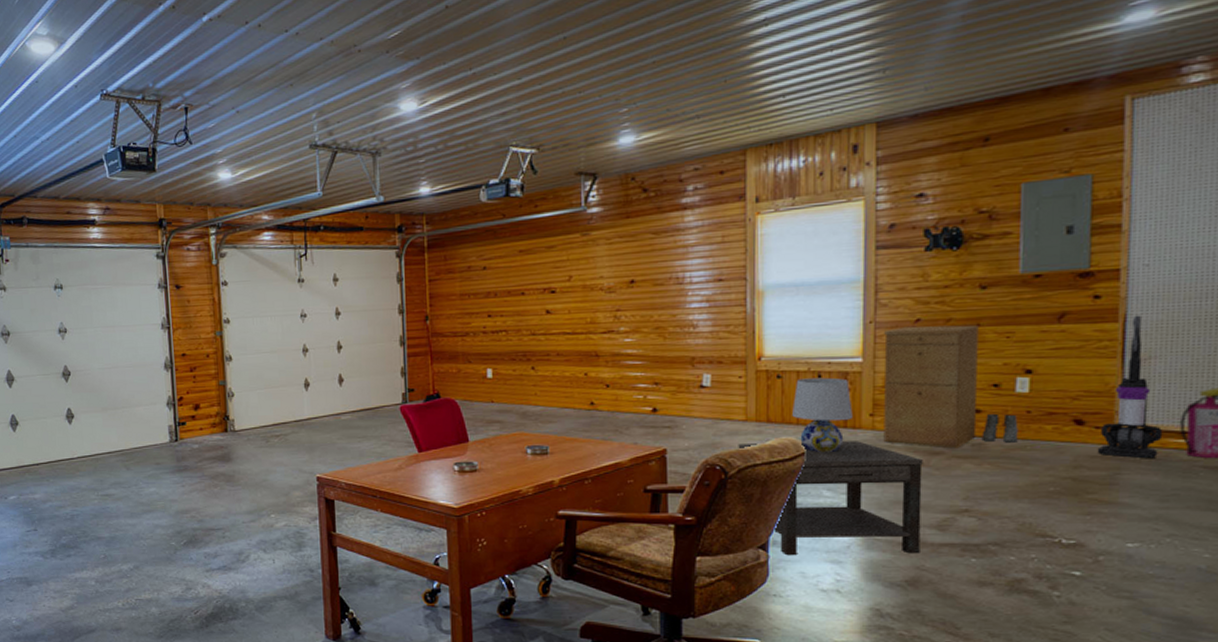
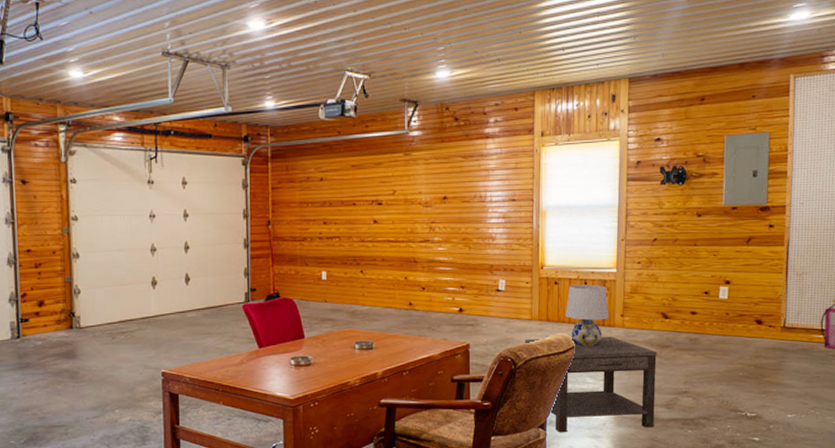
filing cabinet: present [883,325,979,449] -> none [630,244,696,343]
boots: present [981,413,1018,443] -> none [696,315,721,338]
vacuum cleaner: present [1097,315,1163,459] -> none [770,241,810,350]

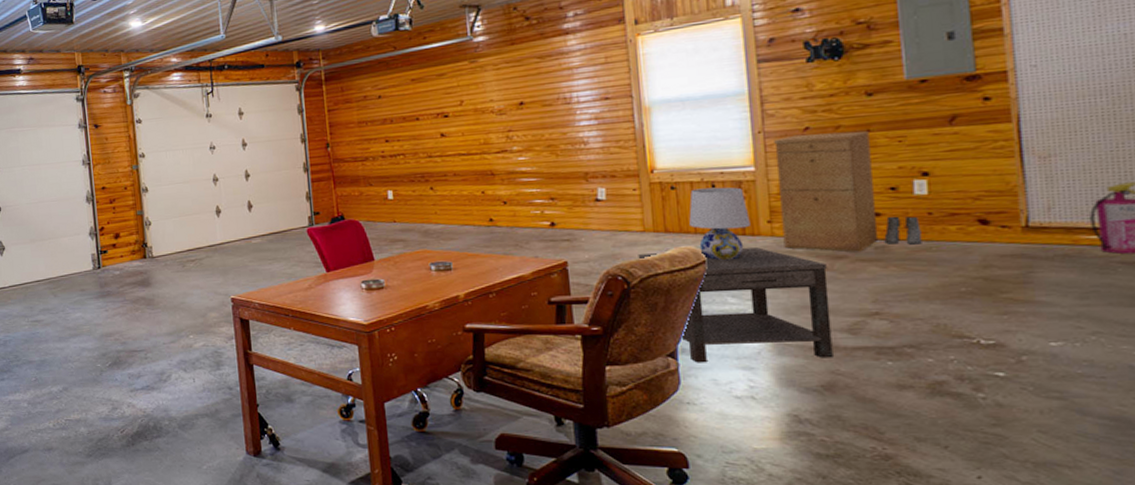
filing cabinet: none [630,244,696,343] -> present [774,131,879,252]
boots: none [696,315,721,338] -> present [884,216,922,245]

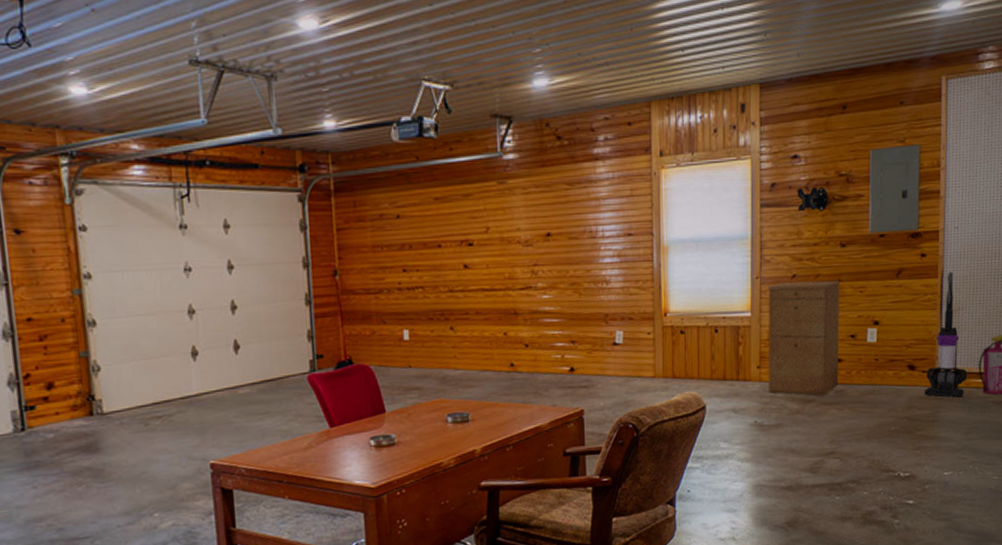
side table: present [638,247,833,363] -> none [648,392,799,509]
table lamp: present [689,187,750,260] -> none [694,332,743,406]
boots: present [884,216,922,245] -> none [842,362,869,389]
vacuum cleaner: none [1006,114,1074,257] -> present [924,271,968,398]

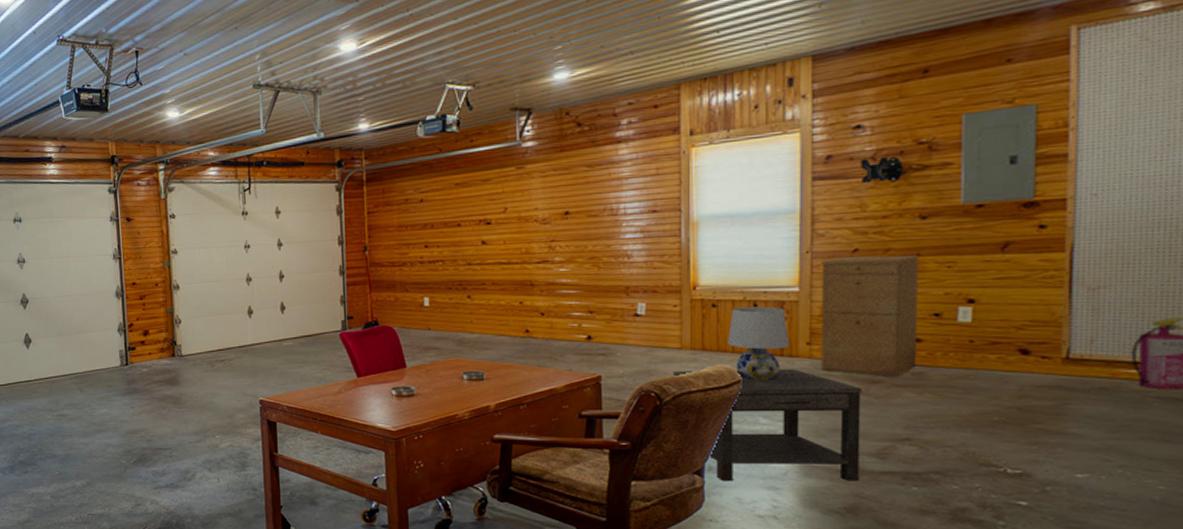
side table: none [648,392,799,509] -> present [673,369,862,482]
table lamp: none [694,332,743,406] -> present [728,306,789,380]
vacuum cleaner: present [924,271,968,398] -> none [1043,244,1114,389]

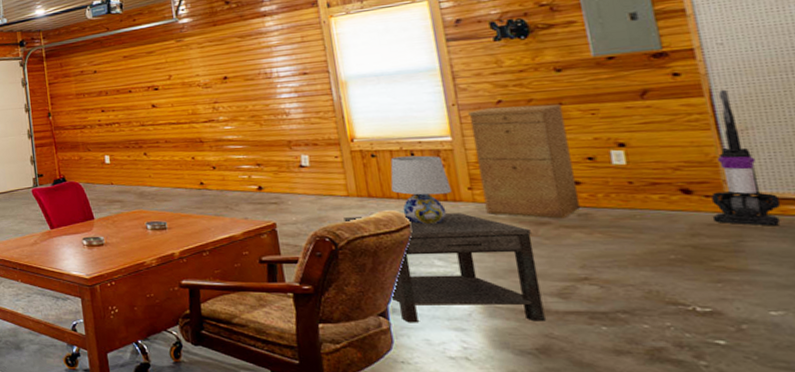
vacuum cleaner: none [1043,244,1114,389] -> present [711,89,781,226]

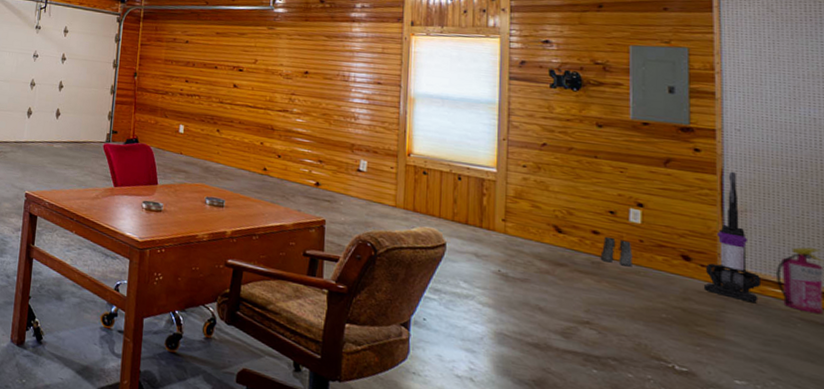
side table: present [343,213,546,323] -> none [387,226,549,356]
table lamp: present [390,155,452,224] -> none [435,177,488,248]
filing cabinet: present [468,104,581,219] -> none [514,147,596,264]
boots: none [586,184,625,212] -> present [600,236,633,267]

